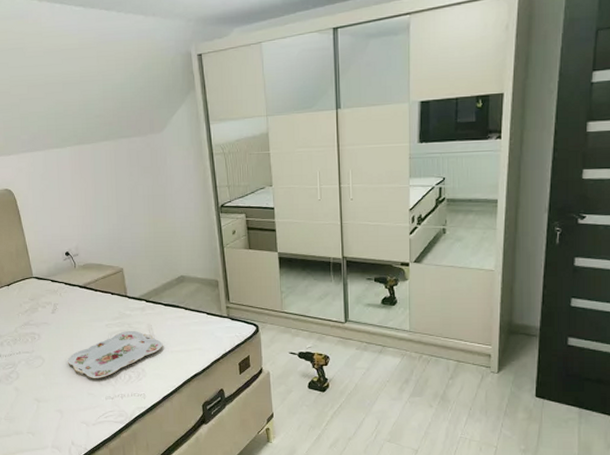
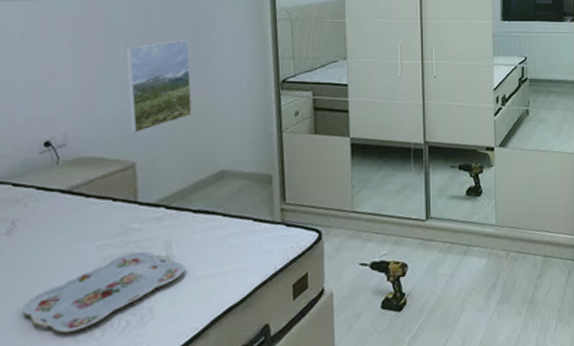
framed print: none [107,175,157,247] -> present [125,40,193,133]

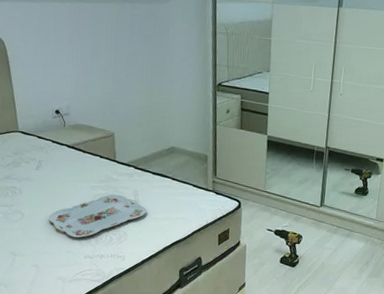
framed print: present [125,40,193,133] -> none [106,43,153,112]

